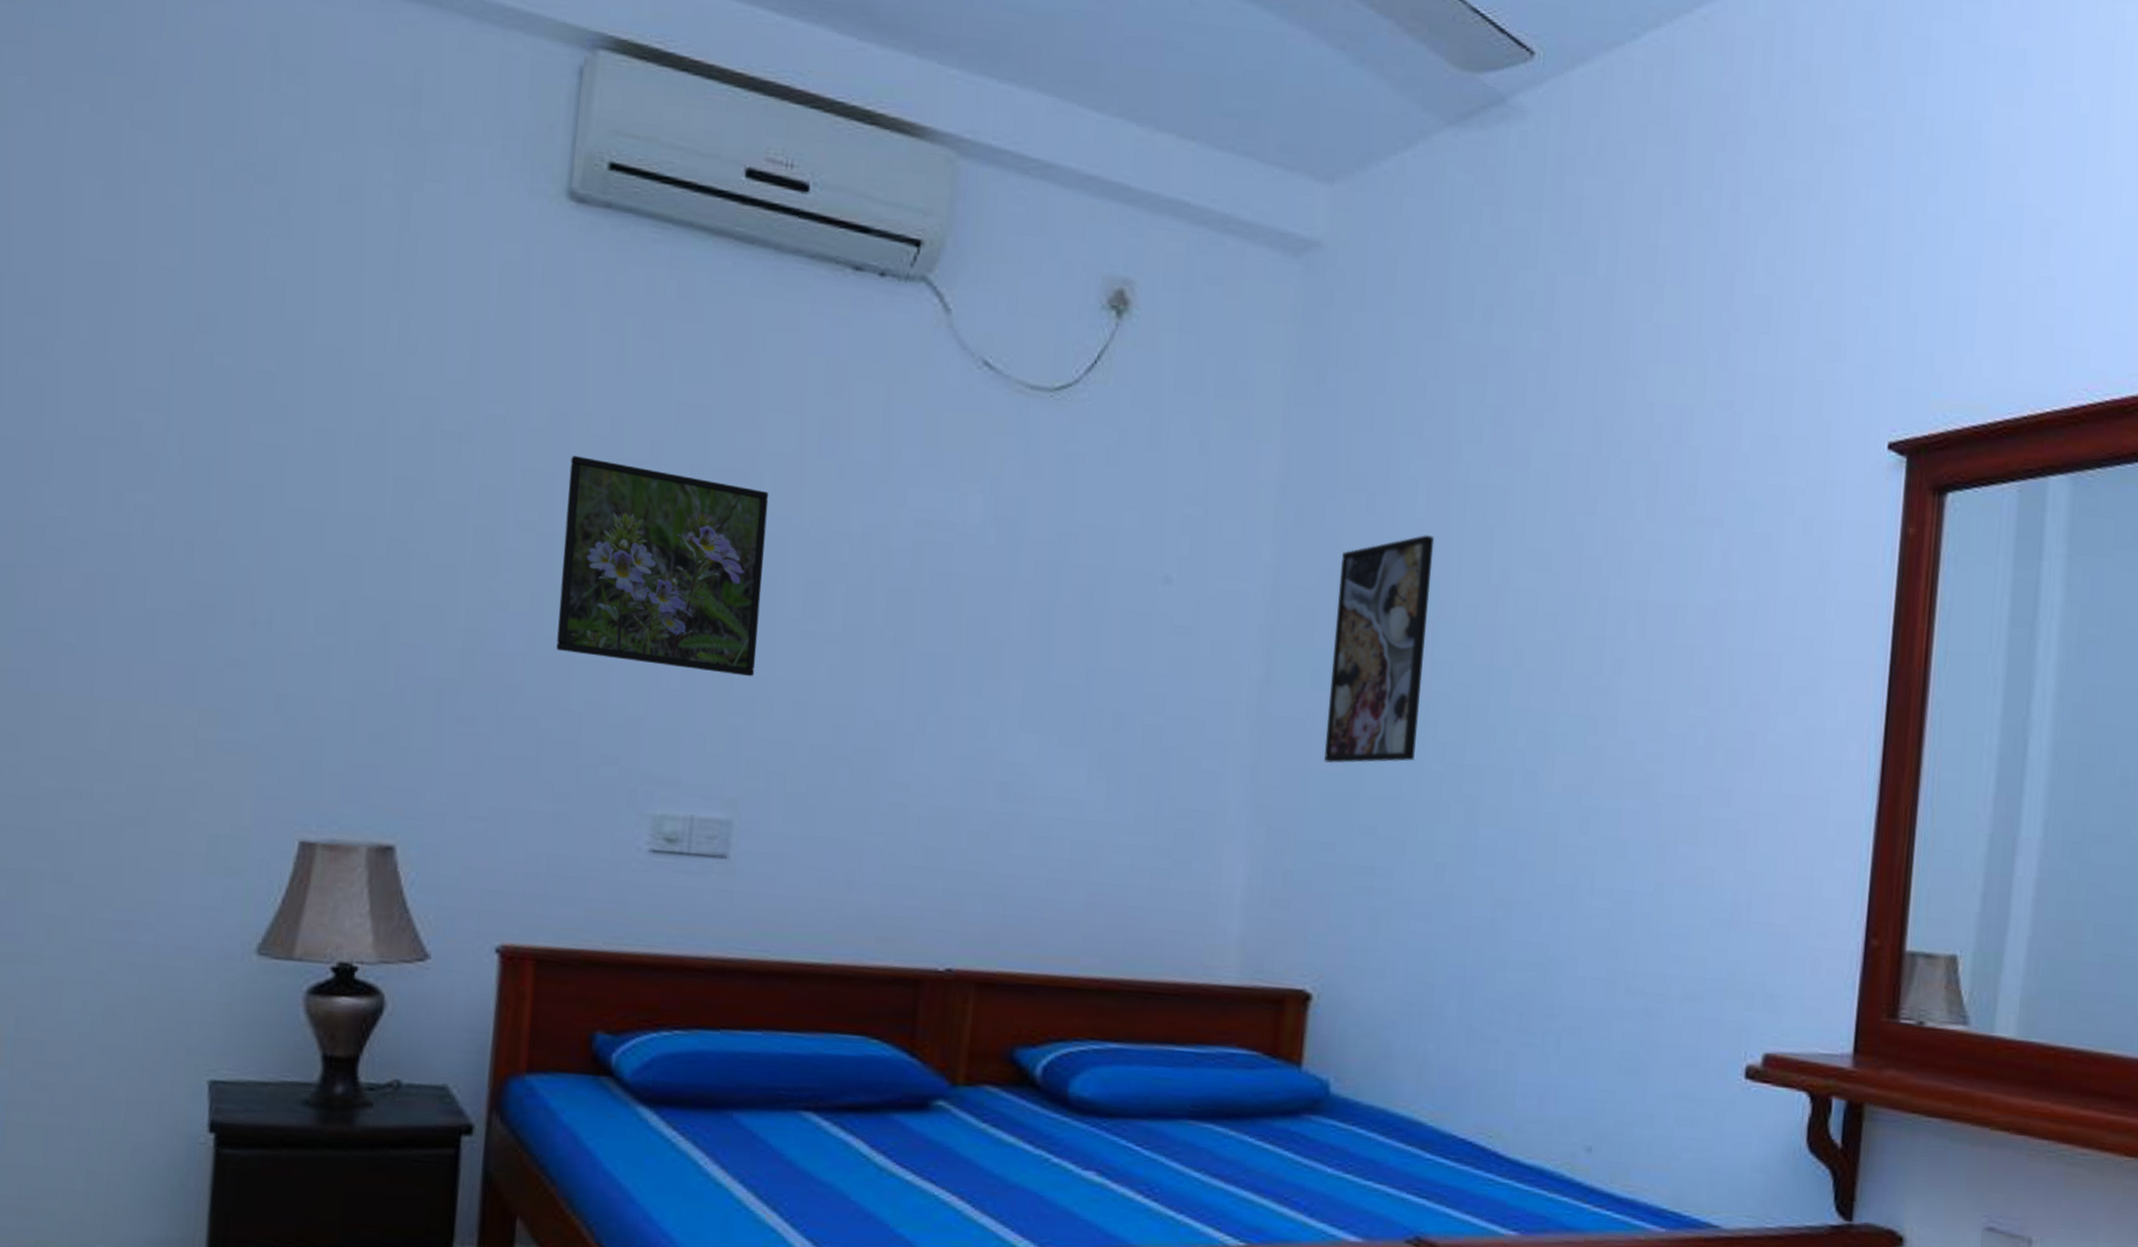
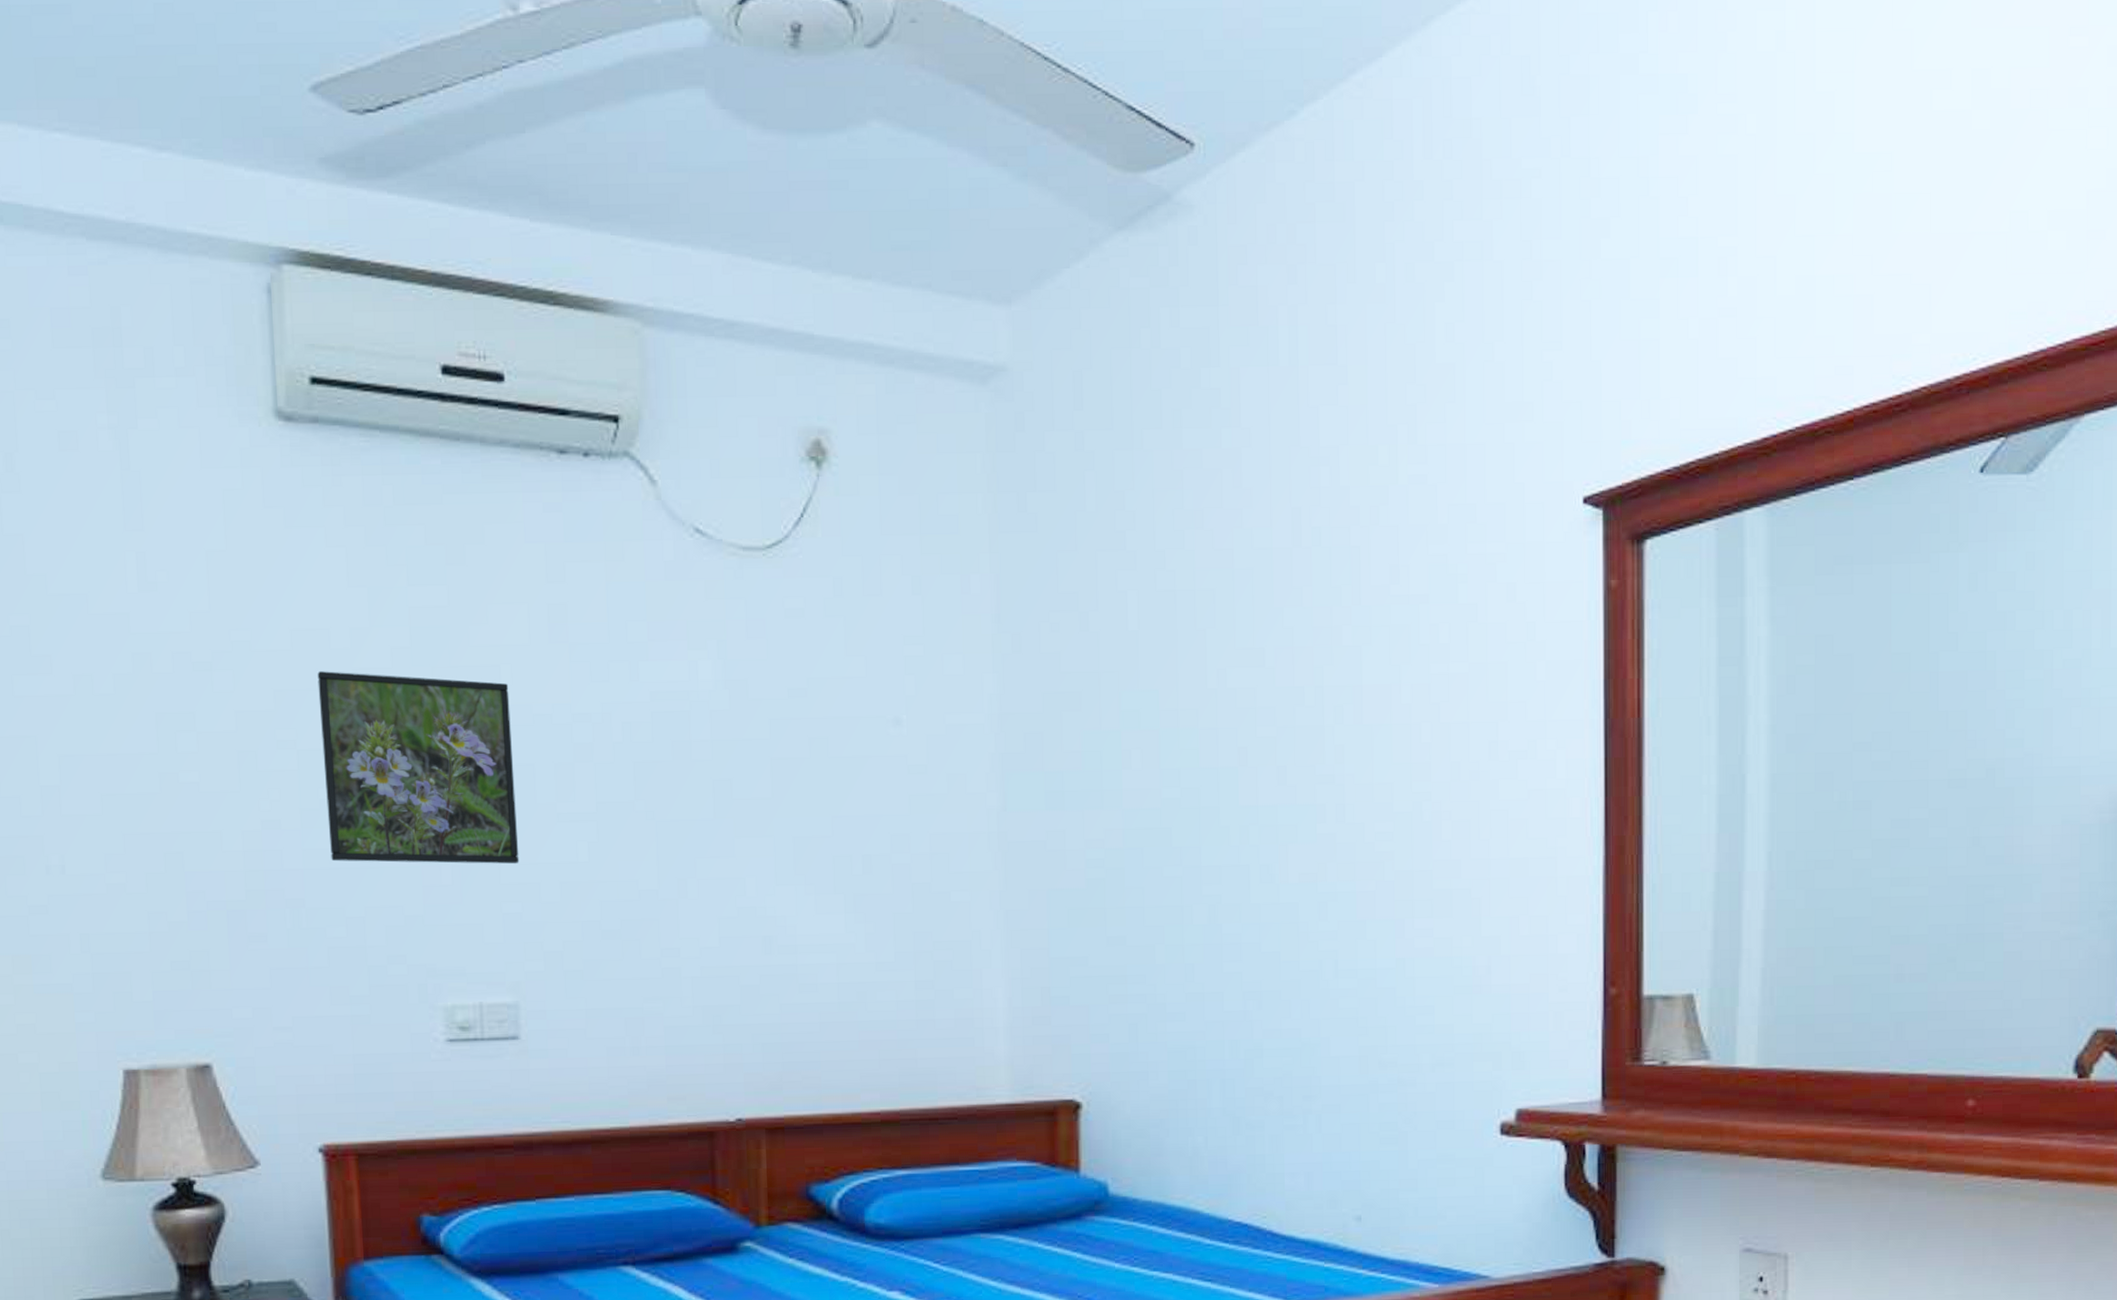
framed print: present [1324,535,1435,764] -> none [1061,646,1153,881]

